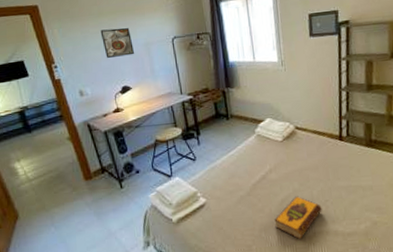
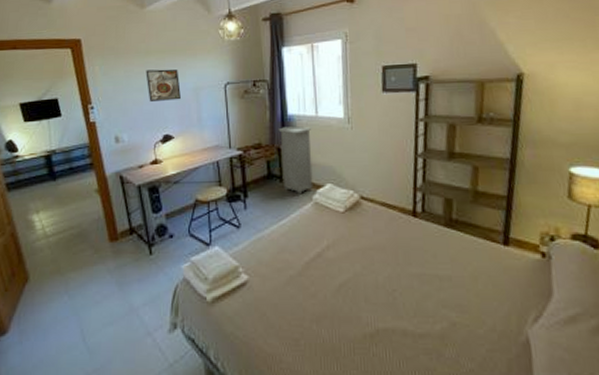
cabinet: none [222,71,255,129] -> present [278,125,313,195]
hardback book: present [274,196,322,239] -> none [329,281,388,336]

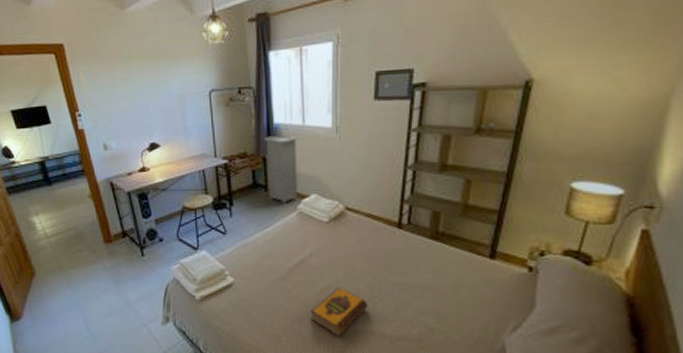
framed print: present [146,69,182,103] -> none [129,75,167,110]
hardback book: none [329,281,388,336] -> present [310,287,368,336]

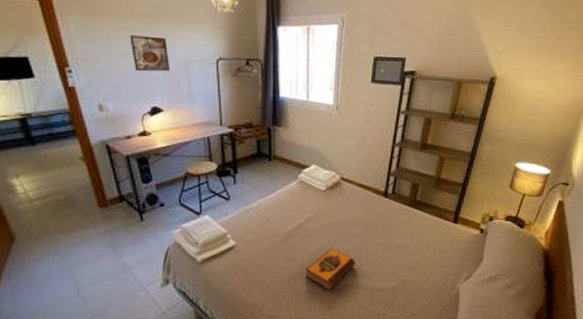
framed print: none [129,75,167,110] -> present [130,35,171,72]
cabinet: present [264,135,298,204] -> none [269,108,301,173]

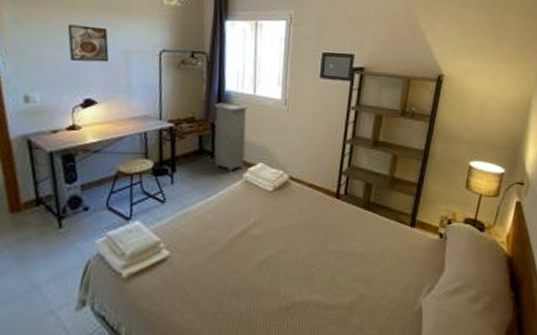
cabinet: none [269,108,301,173] -> present [214,102,248,172]
hardback book: present [305,248,356,290] -> none [249,258,306,309]

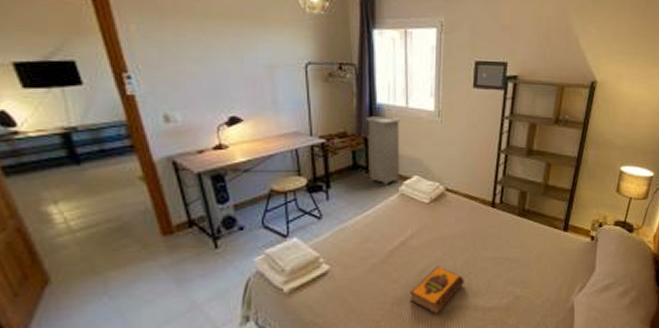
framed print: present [67,24,110,62] -> none [203,37,252,77]
hardback book: none [249,258,306,309] -> present [410,266,464,314]

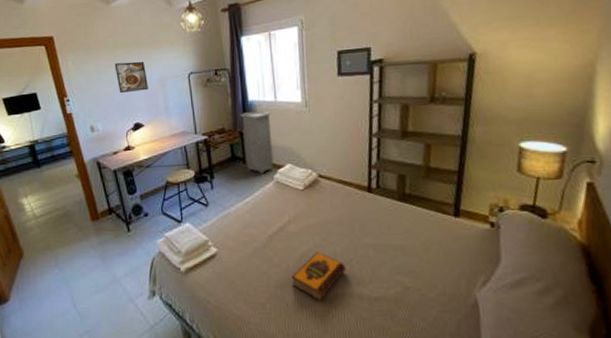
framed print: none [203,37,252,77] -> present [114,61,149,94]

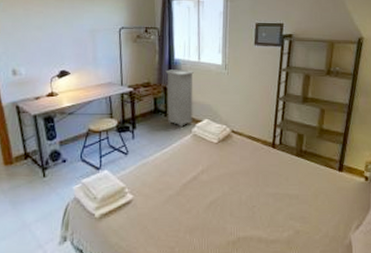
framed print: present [114,61,149,94] -> none [44,10,79,40]
hardback book: present [291,252,346,300] -> none [200,199,249,243]

